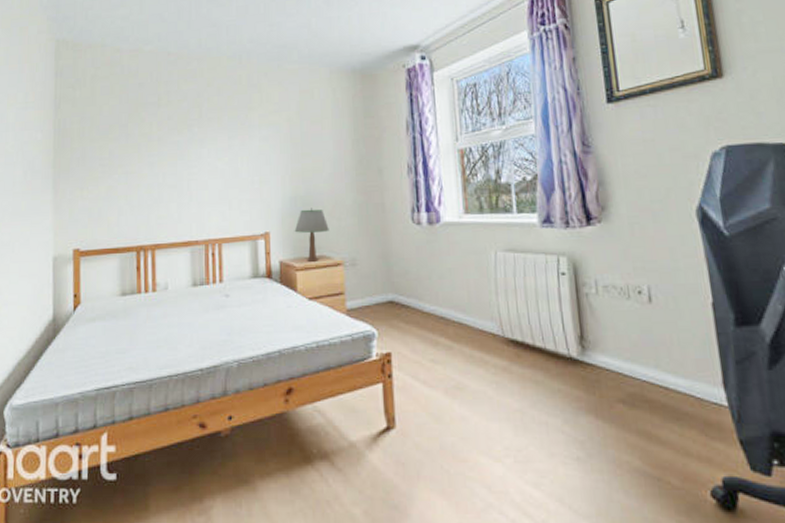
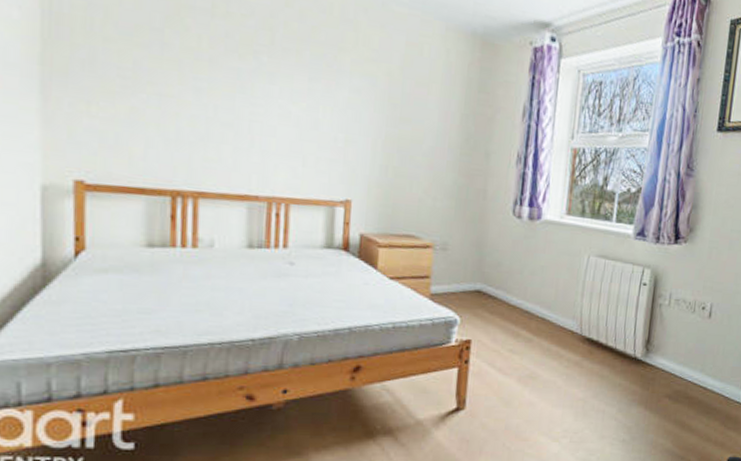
table lamp: present [294,208,329,262] -> none [381,181,422,240]

